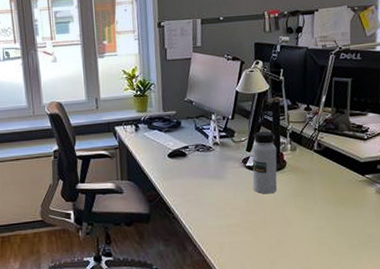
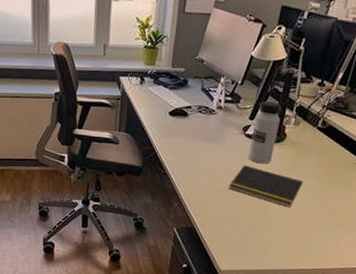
notepad: none [240,197,313,236] -> present [229,165,303,208]

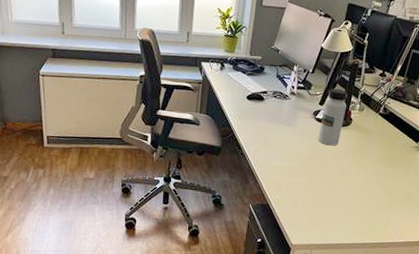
notepad: present [229,165,303,208] -> none [300,146,367,186]

